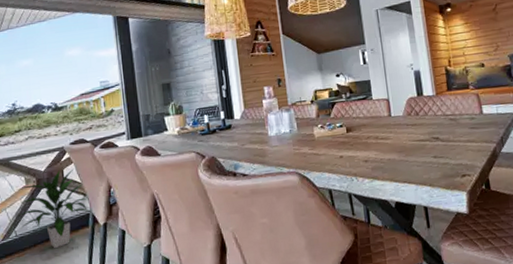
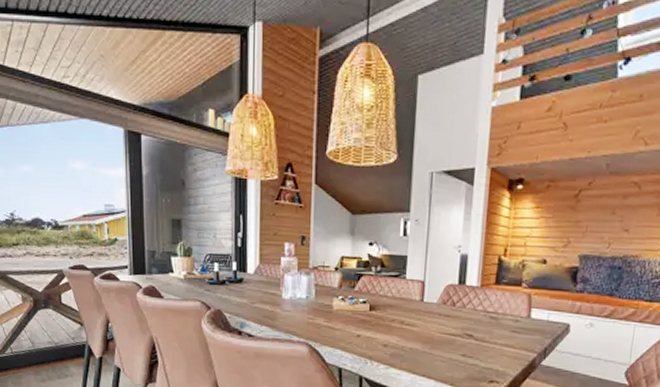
indoor plant: present [18,168,89,249] -> none [14,294,85,373]

